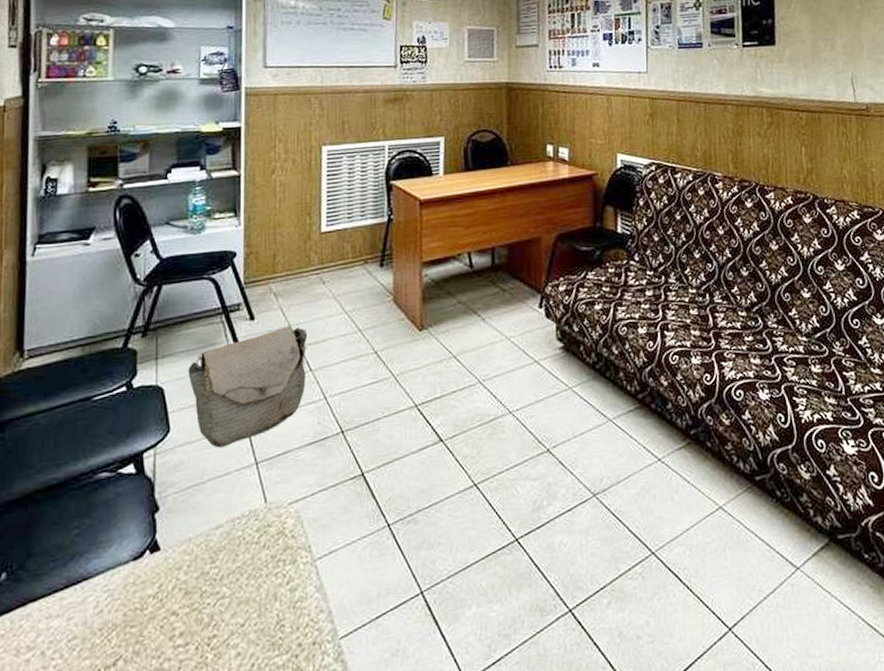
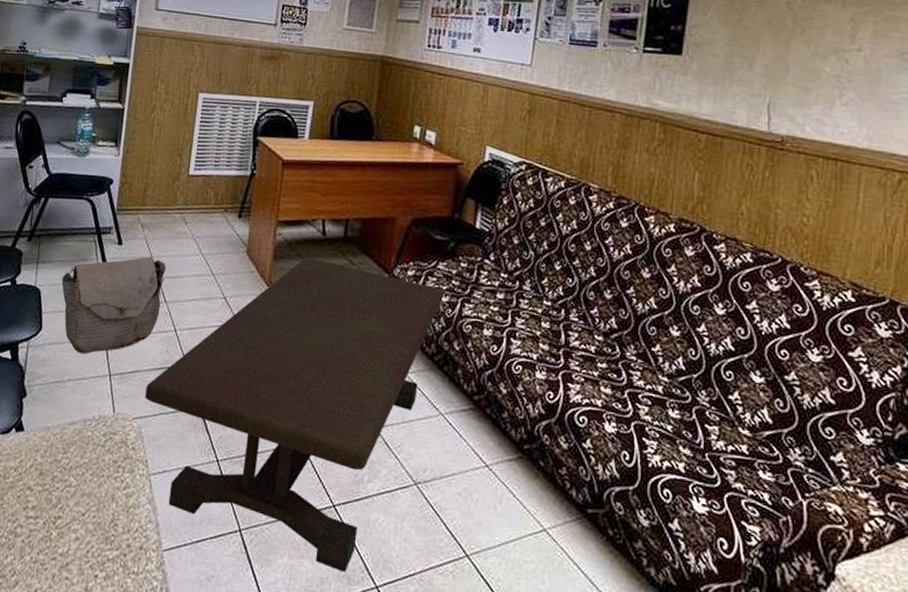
coffee table: none [300,292,597,605] -> present [145,257,444,572]

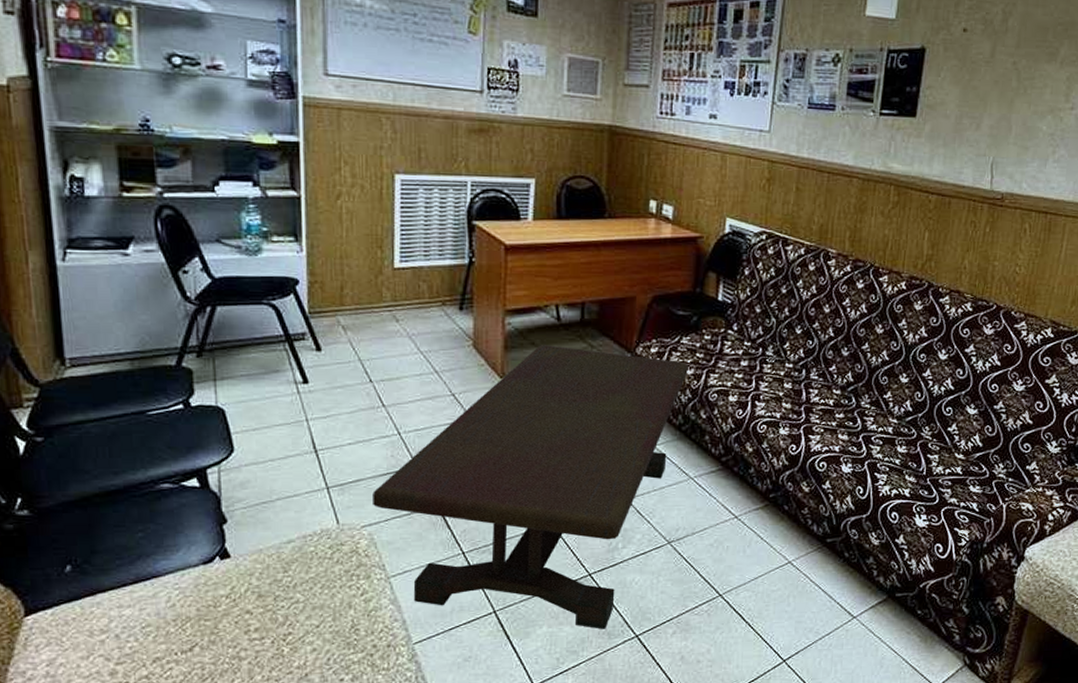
bag: present [61,256,167,355] -> none [250,361,380,471]

